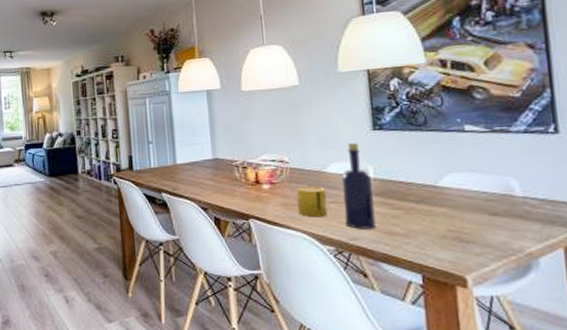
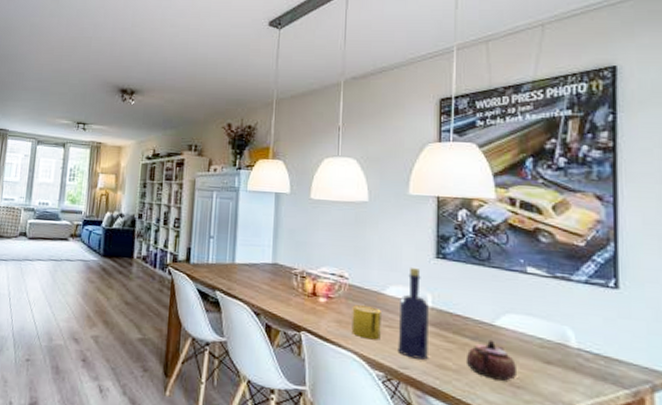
teapot: none [413,201,465,238] -> present [466,339,516,381]

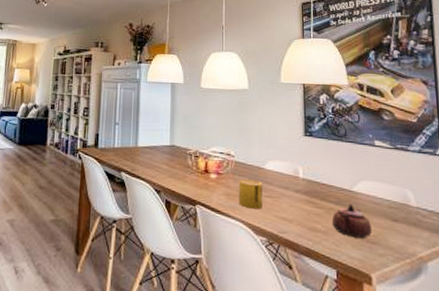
bottle: present [398,267,428,360] -> none [276,144,302,224]

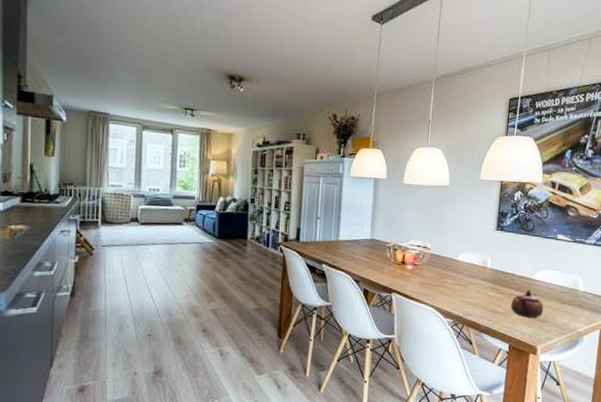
cup: present [238,179,263,209] -> none [430,270,454,296]

